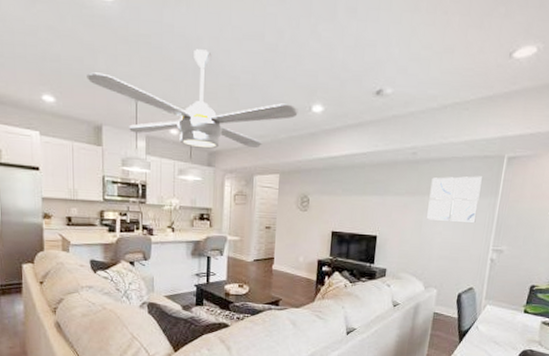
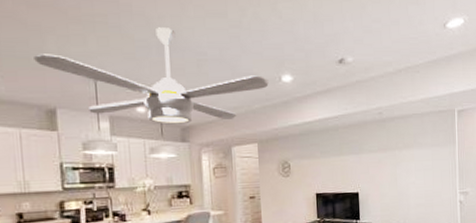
wall art: present [427,176,482,223] -> none [399,129,442,172]

